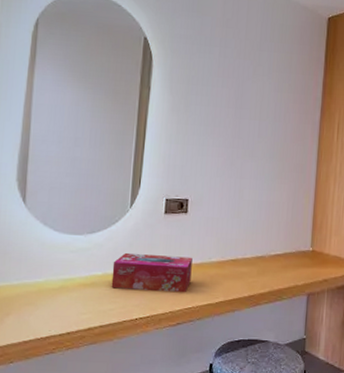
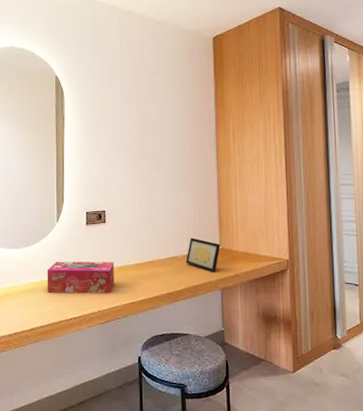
picture frame: none [272,236,312,277] -> present [185,237,221,273]

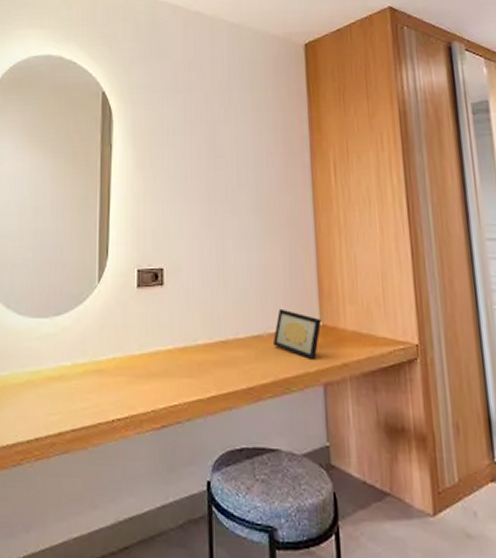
tissue box: present [47,261,114,294] -> none [82,337,174,386]

